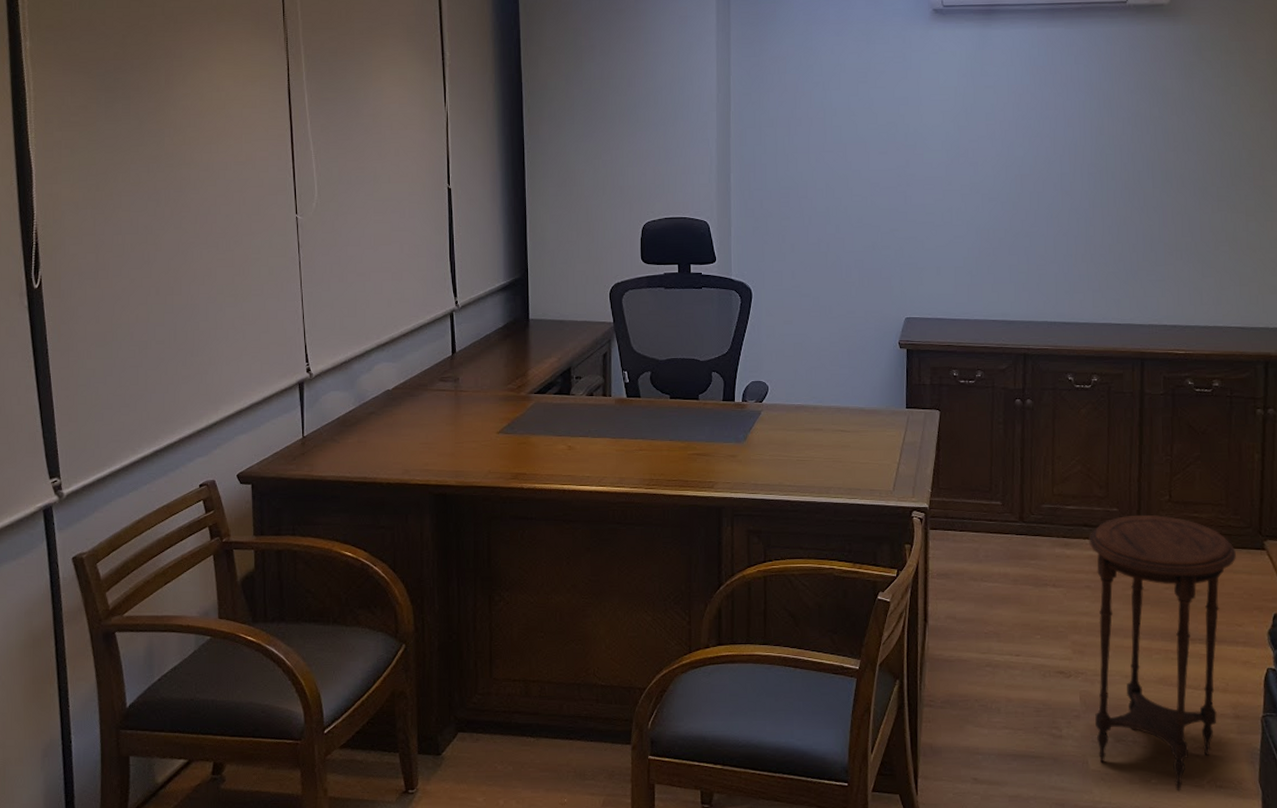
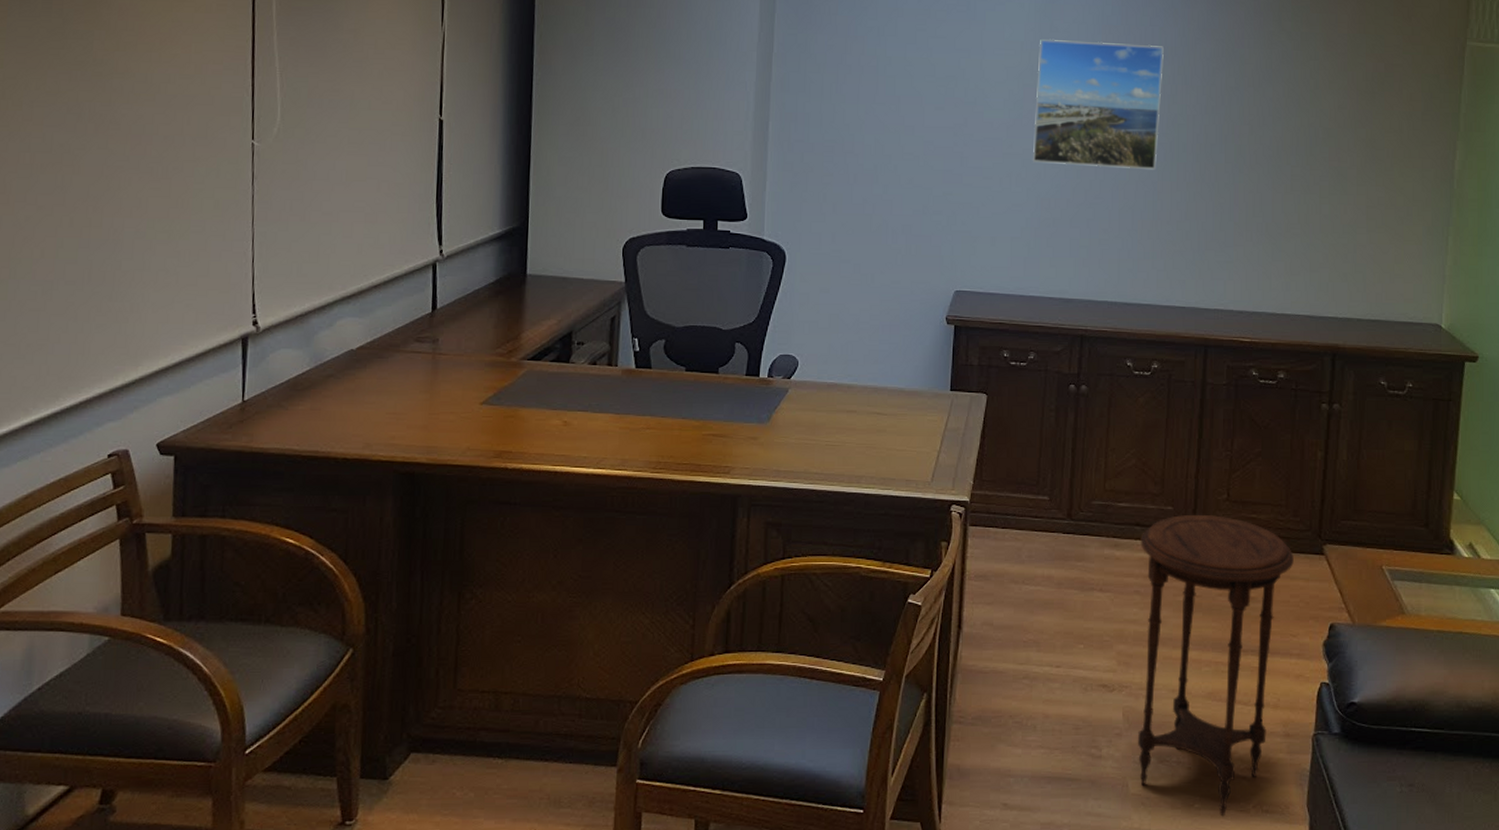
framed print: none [971,82,1089,198] -> present [1033,39,1164,170]

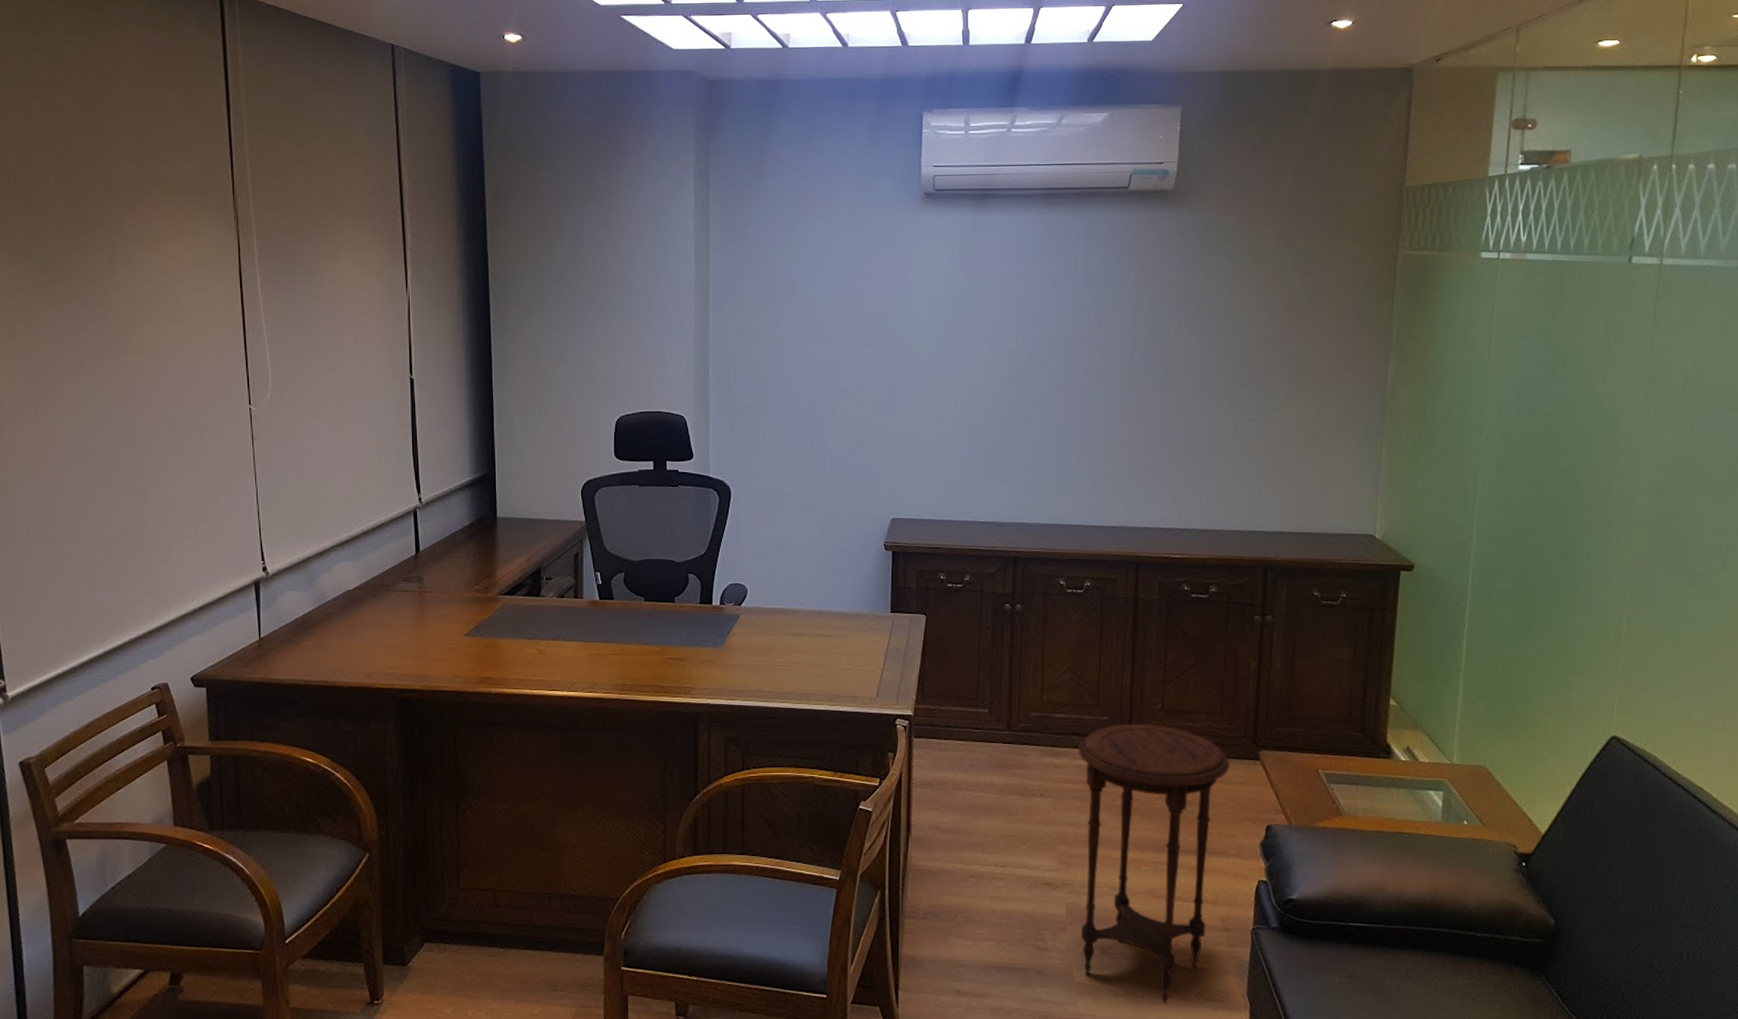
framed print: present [1033,39,1164,170] -> none [961,272,1087,395]

